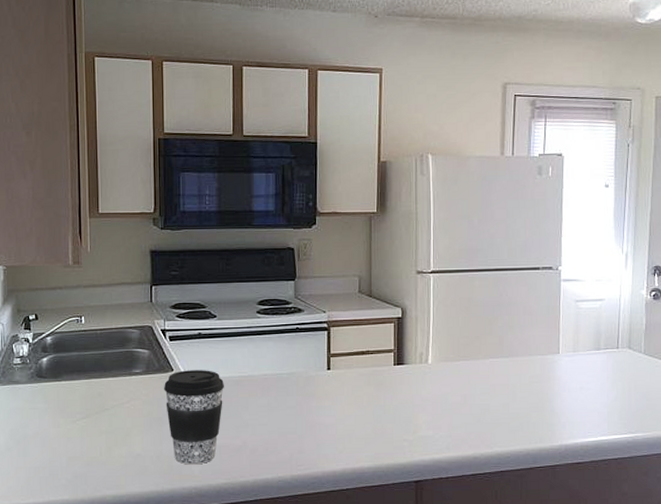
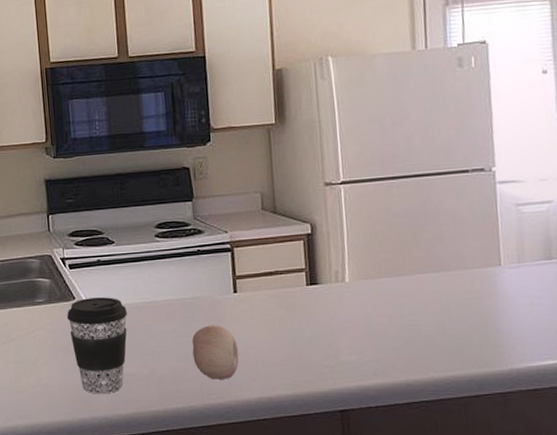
fruit: none [285,400,328,451] -> present [191,325,239,379]

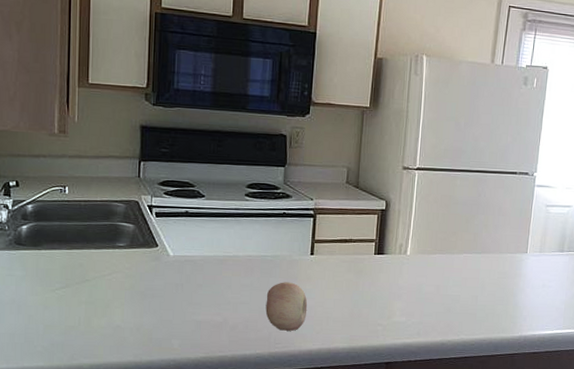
coffee cup: present [67,297,127,394] -> none [148,246,208,338]

